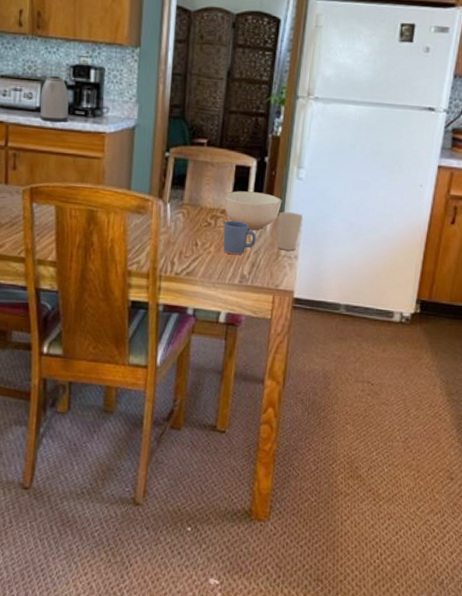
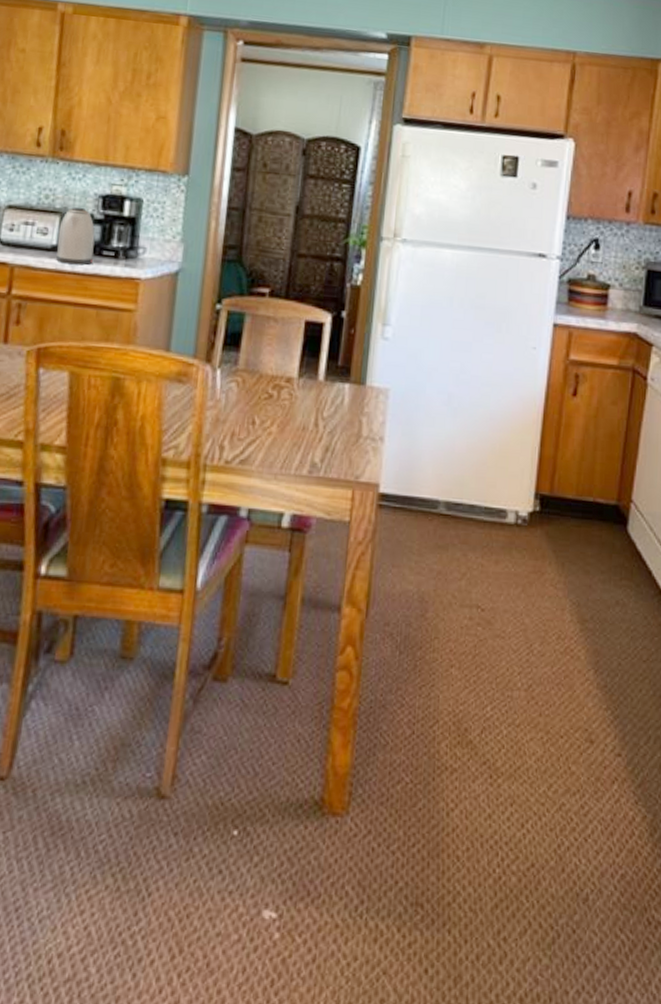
mug: present [223,221,256,255] -> none [288,392,331,437]
bowl: present [224,191,282,231] -> none [290,353,364,404]
cup: present [277,212,303,251] -> none [358,380,390,432]

